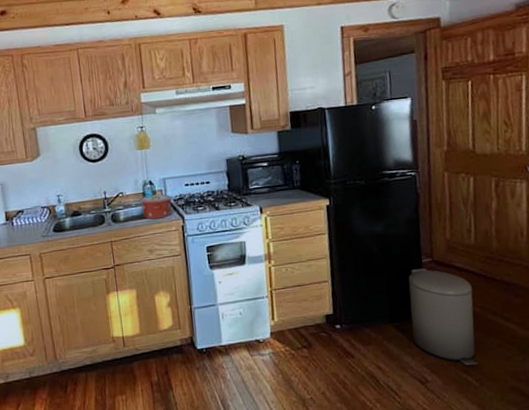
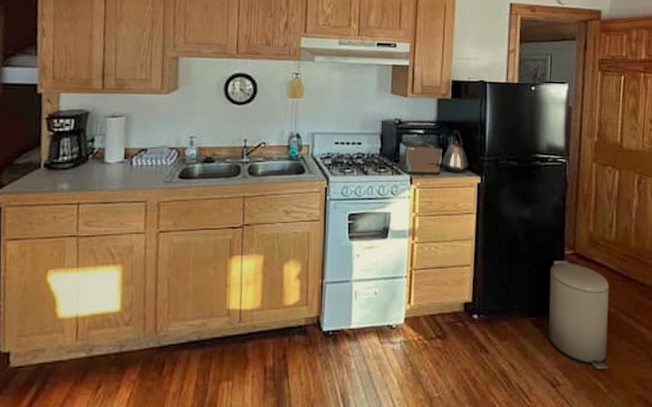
casserole: present [139,194,172,220] -> none [282,150,319,178]
toaster: none [246,172,289,206] -> present [398,141,443,176]
kettle: none [288,158,316,199] -> present [442,130,469,174]

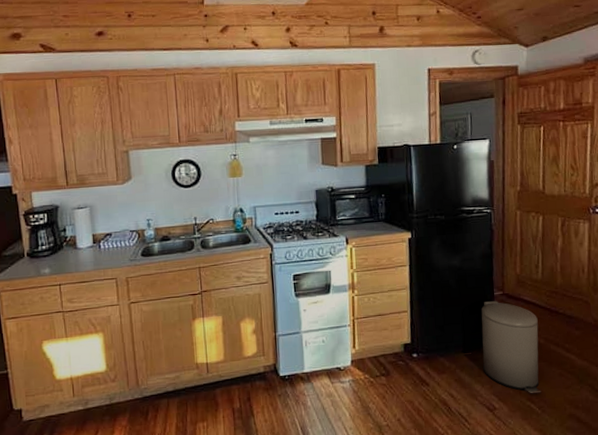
toaster: present [398,141,443,176] -> none [333,205,374,237]
kettle: present [442,130,469,174] -> none [374,192,400,232]

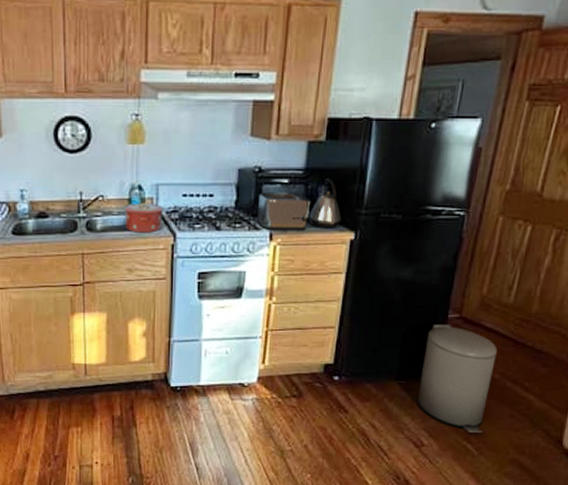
casserole: none [229,222,262,248] -> present [122,203,164,234]
toaster: none [333,205,374,237] -> present [256,193,311,231]
kettle: none [374,192,400,232] -> present [308,178,342,229]

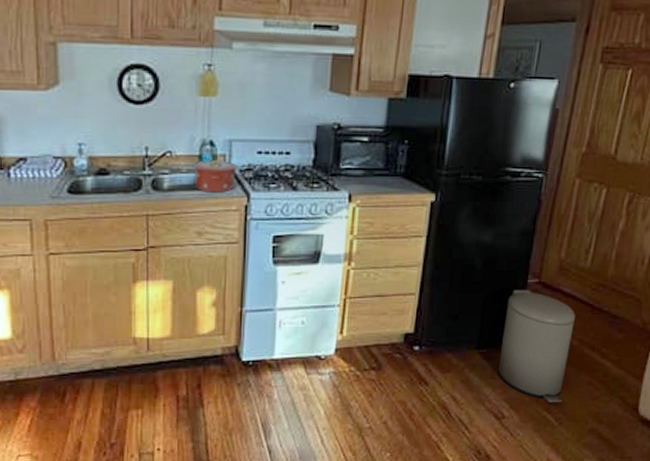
toaster: present [256,193,311,231] -> none [335,151,391,193]
kettle: present [308,178,342,229] -> none [388,137,423,190]

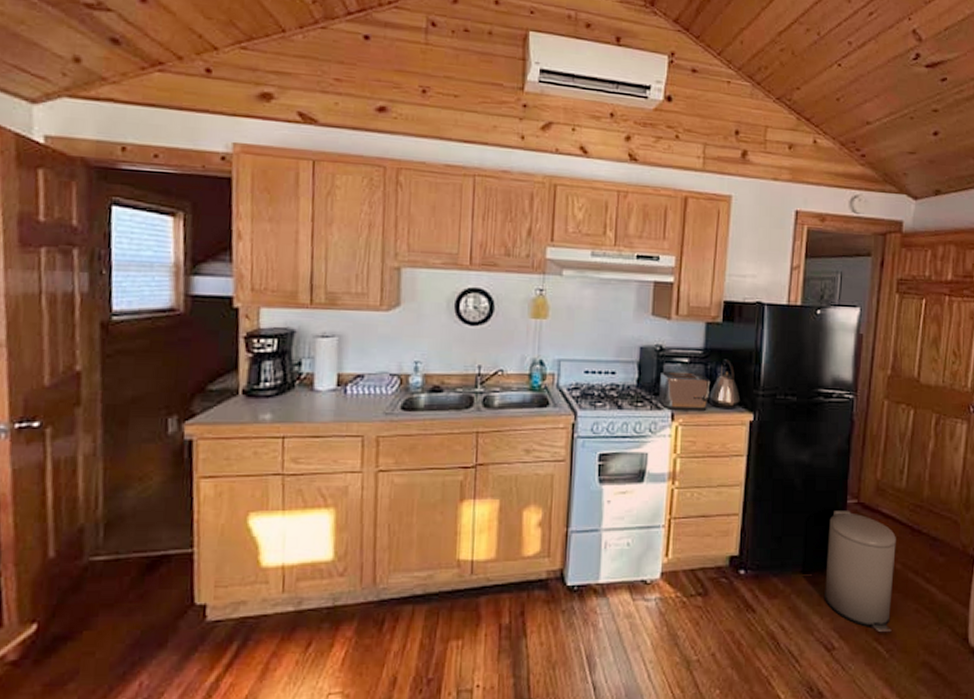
casserole: present [192,160,238,194] -> none [522,379,566,412]
toaster: none [335,151,391,193] -> present [658,371,711,412]
kettle: none [388,137,423,190] -> present [709,359,741,410]

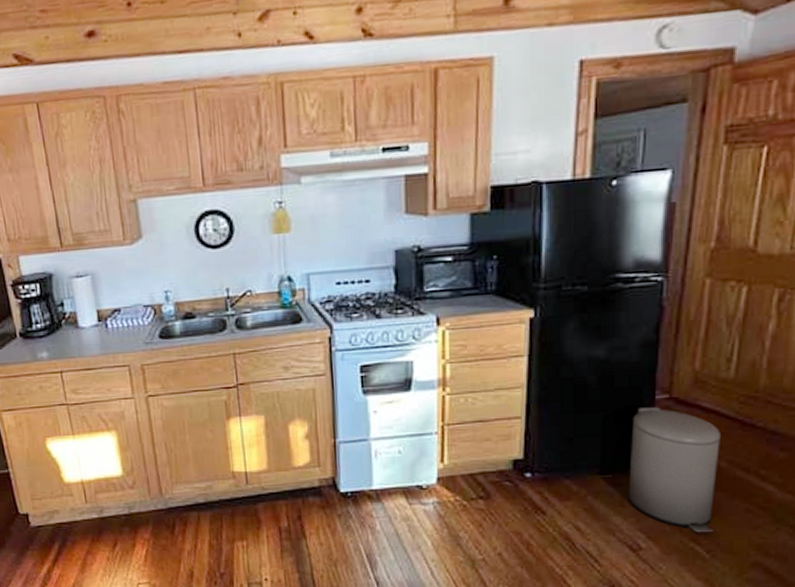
toaster: present [658,371,711,412] -> none [419,271,480,315]
kettle: present [709,359,741,410] -> none [479,252,517,308]

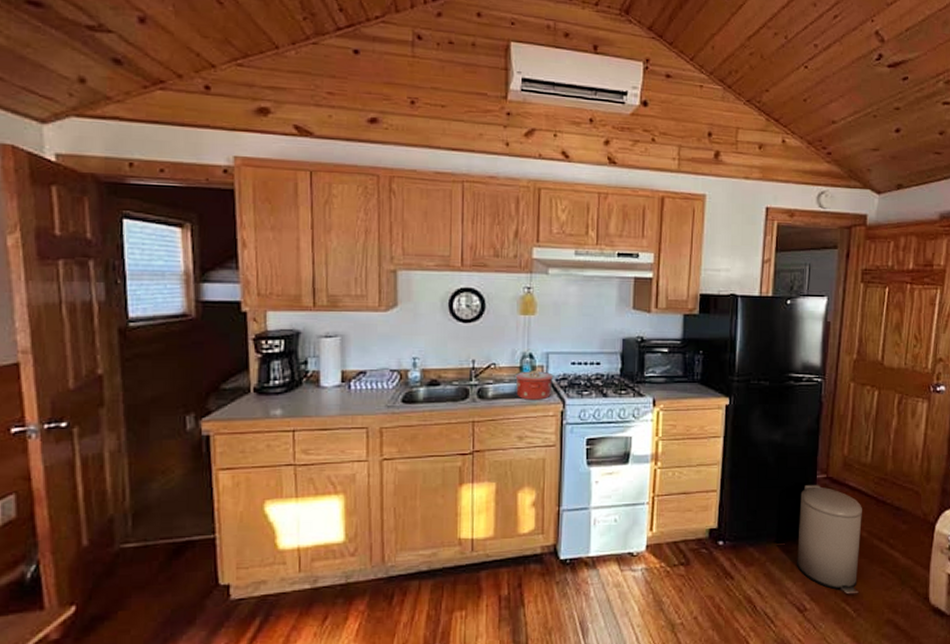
casserole: none [272,294,318,329] -> present [514,371,554,401]

